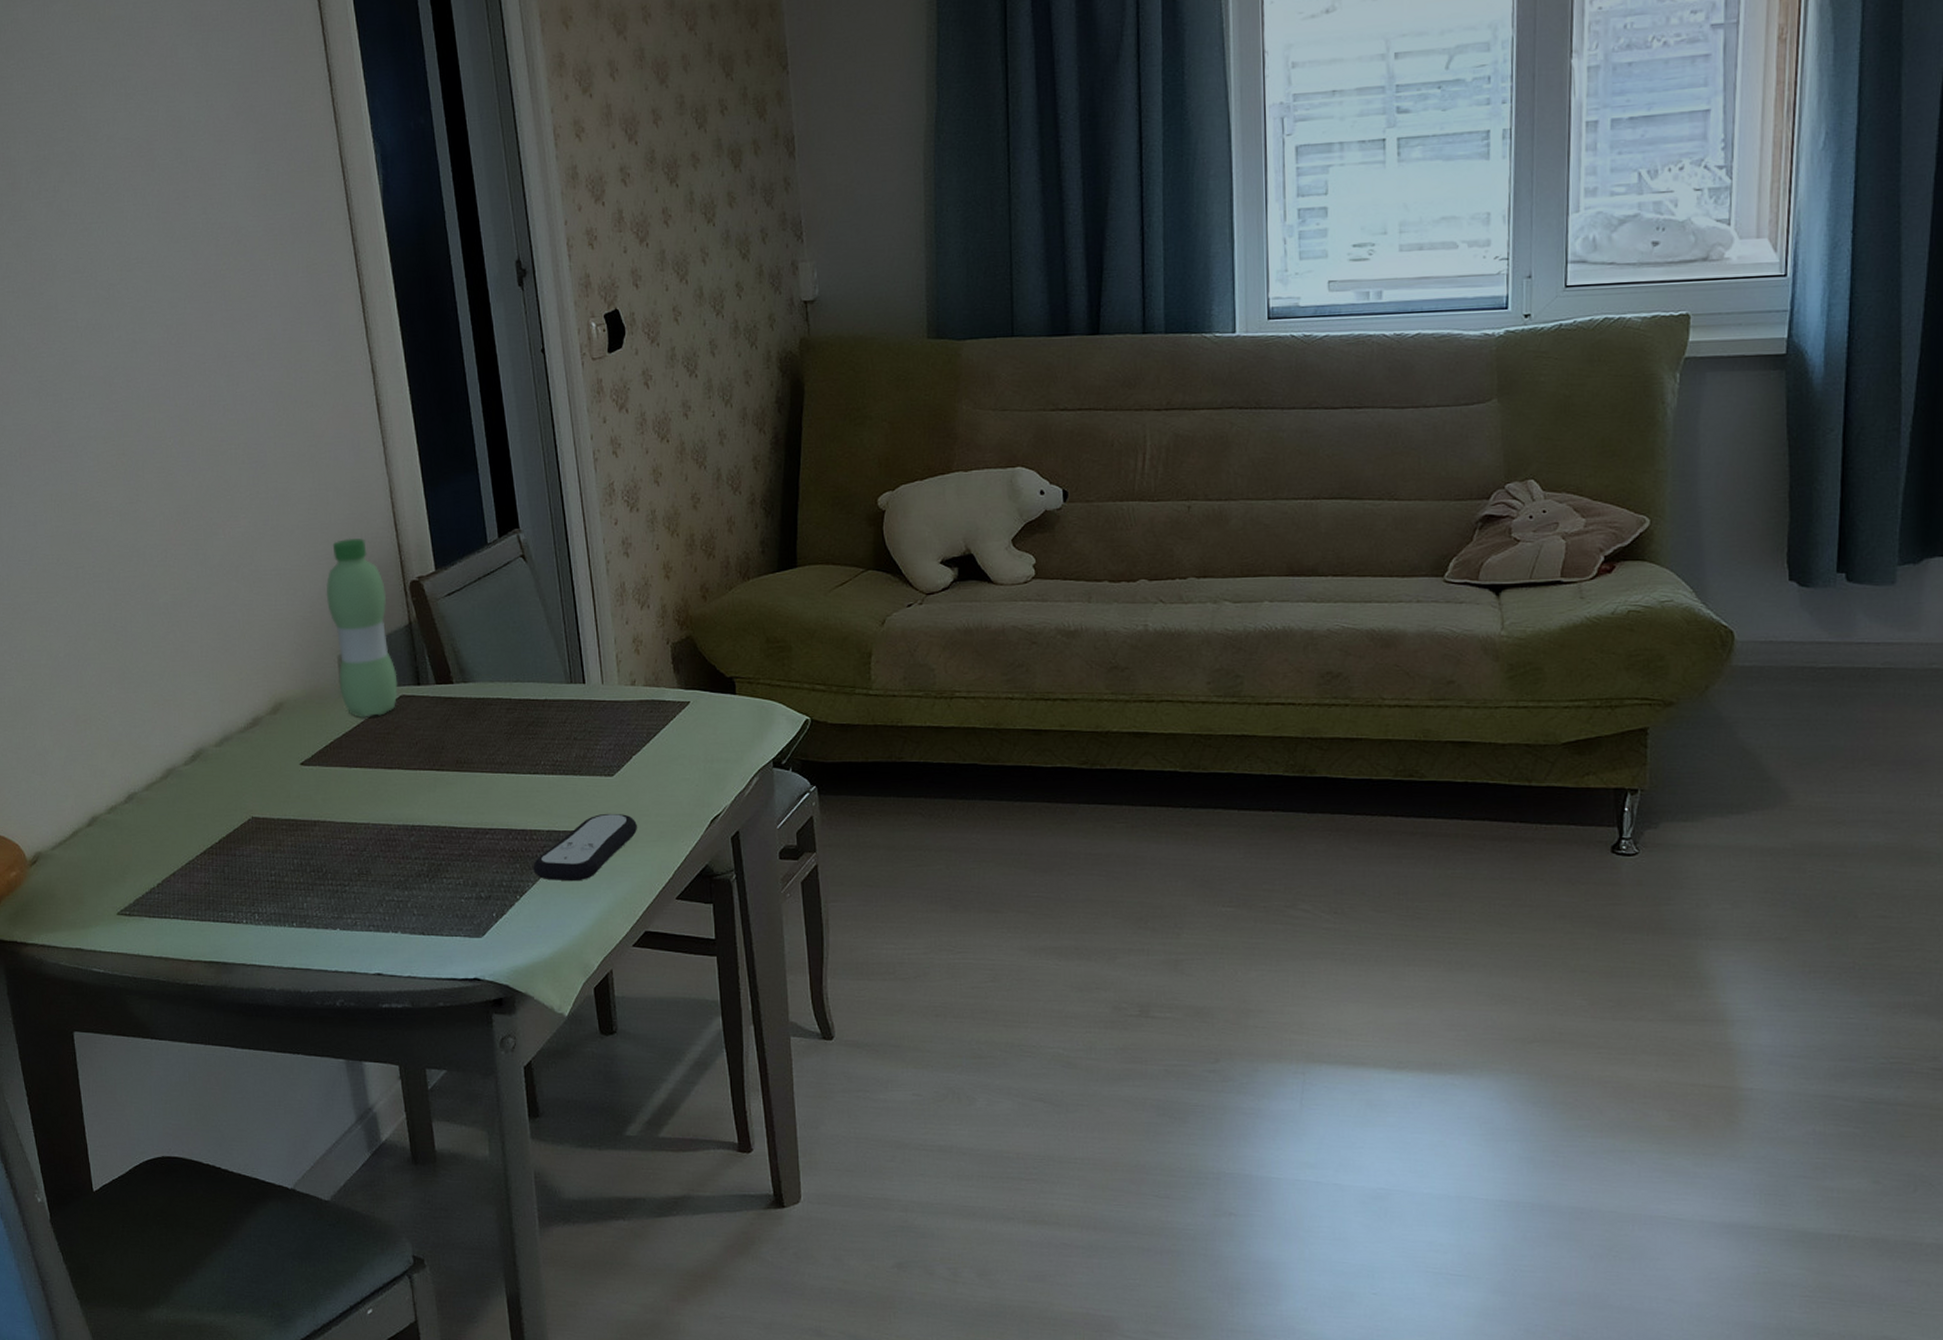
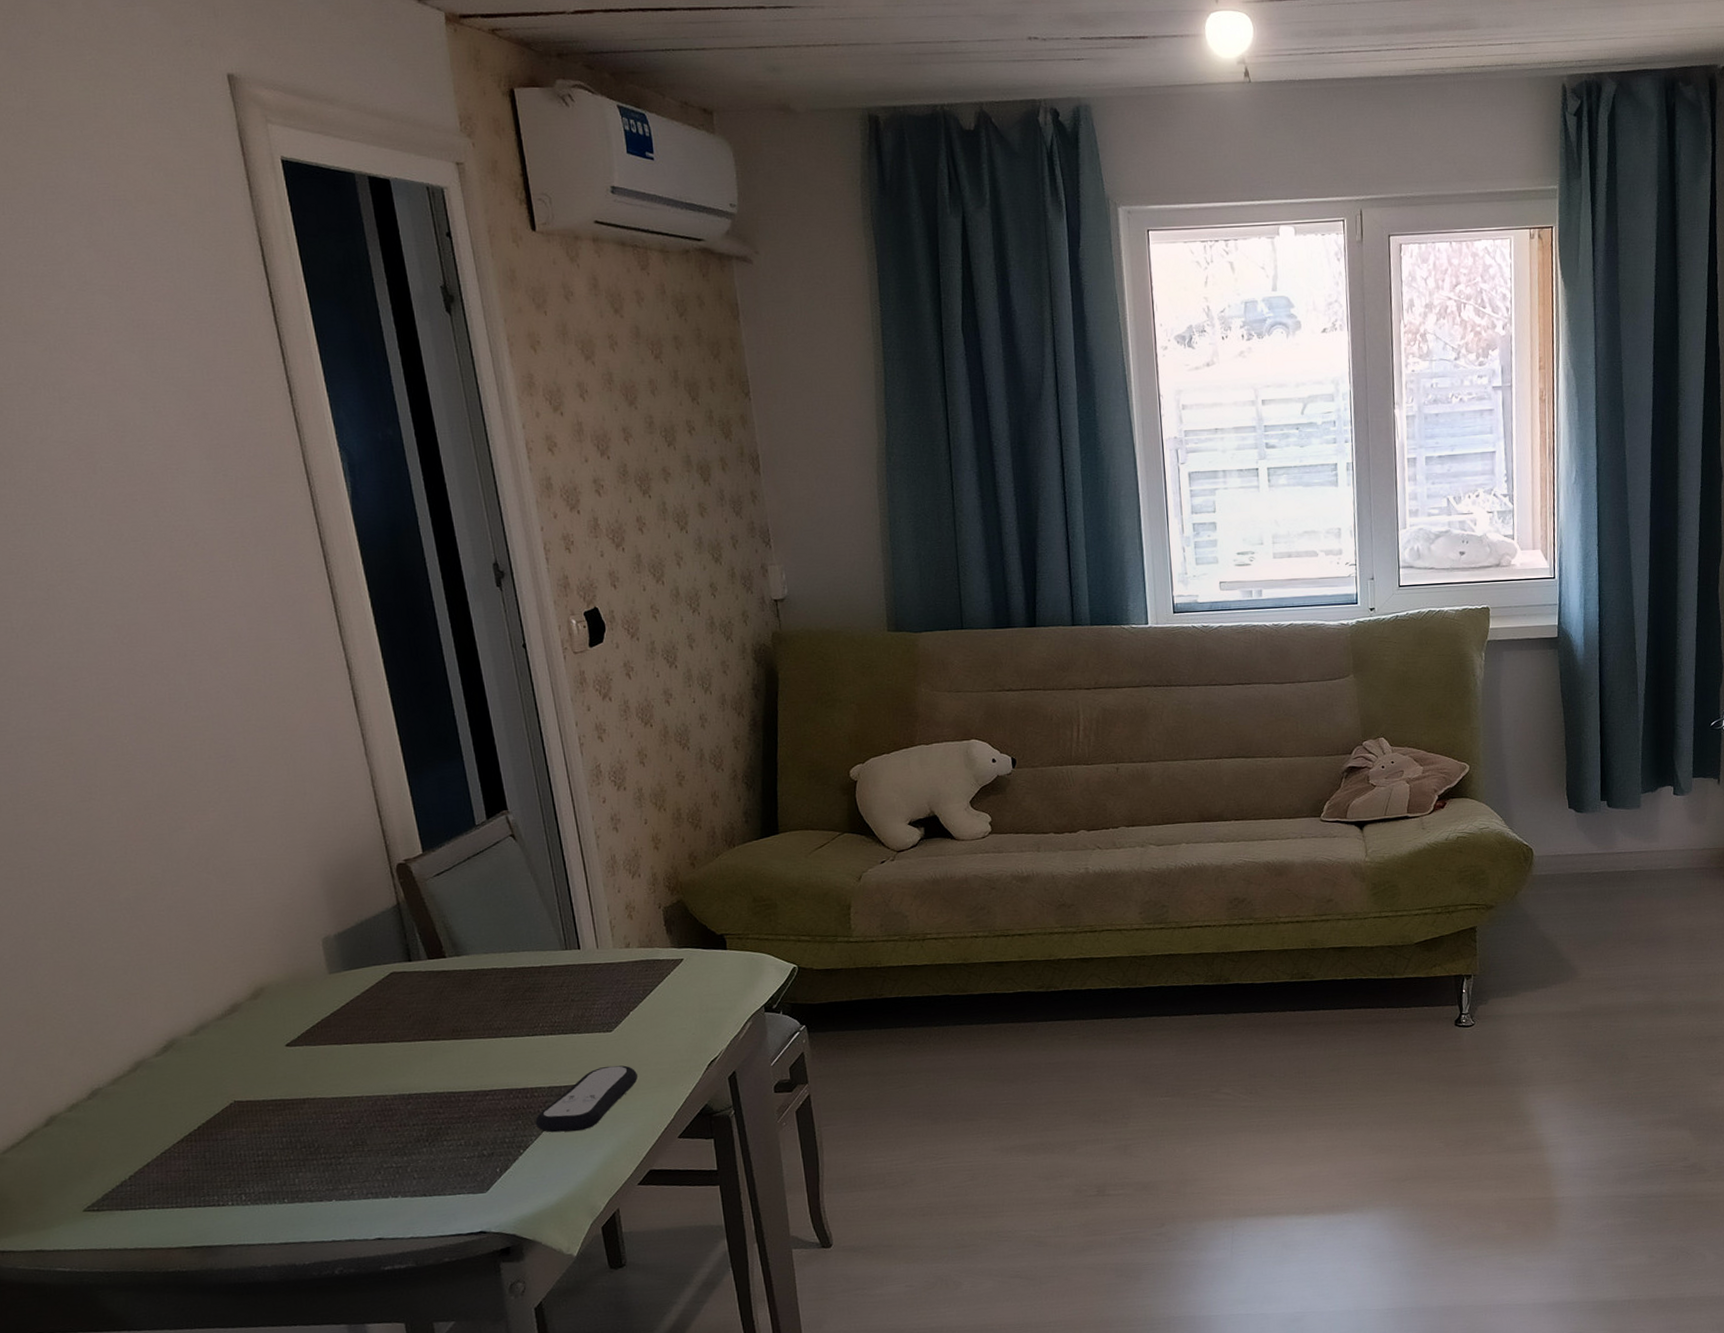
water bottle: present [326,538,398,718] -> none [306,826,388,996]

